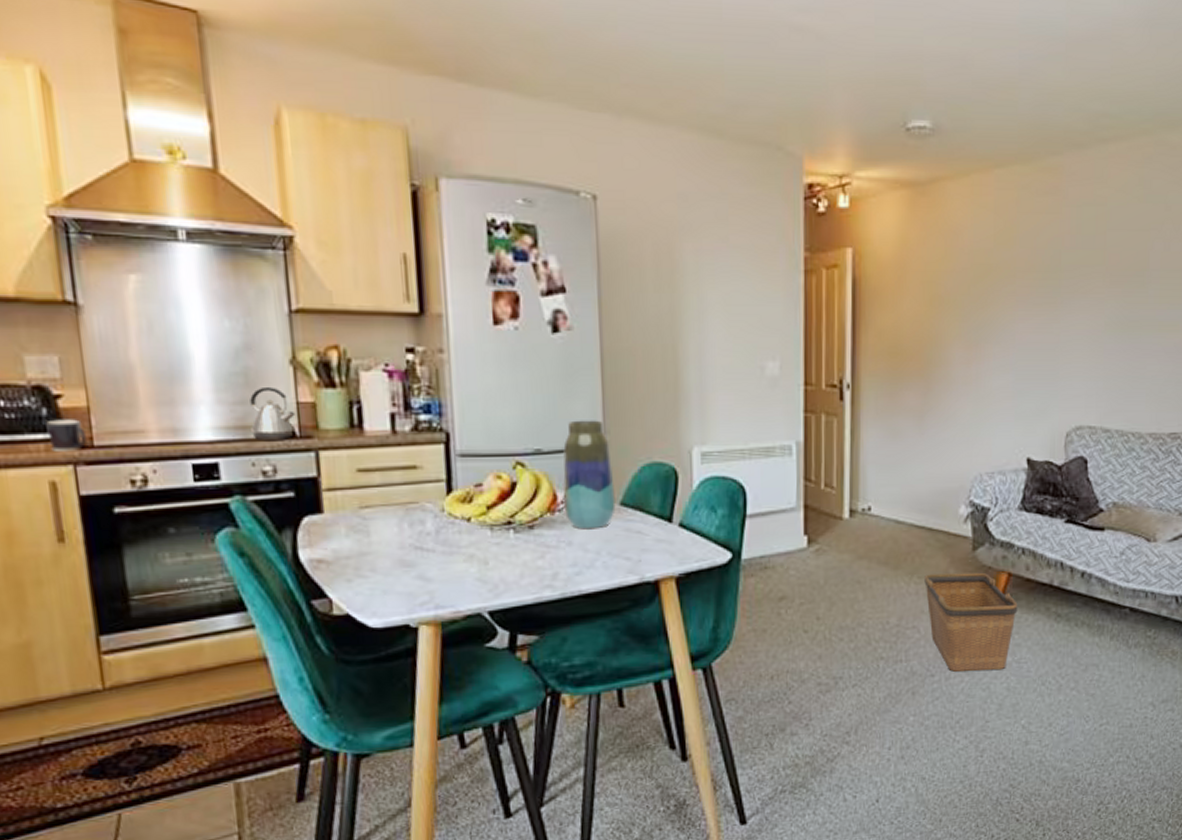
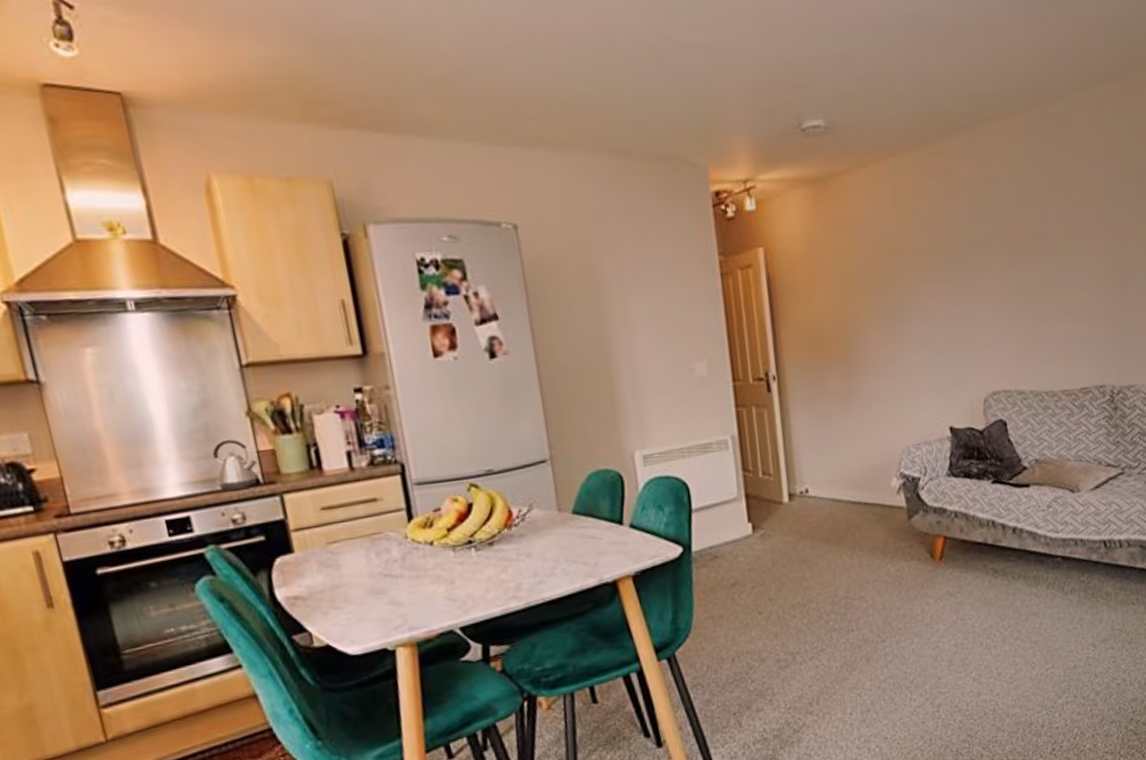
mug: present [44,419,86,453] -> none [21,490,64,524]
vase: present [563,420,616,530] -> none [512,436,568,541]
bicycle basket: present [924,572,1018,672] -> none [866,539,957,635]

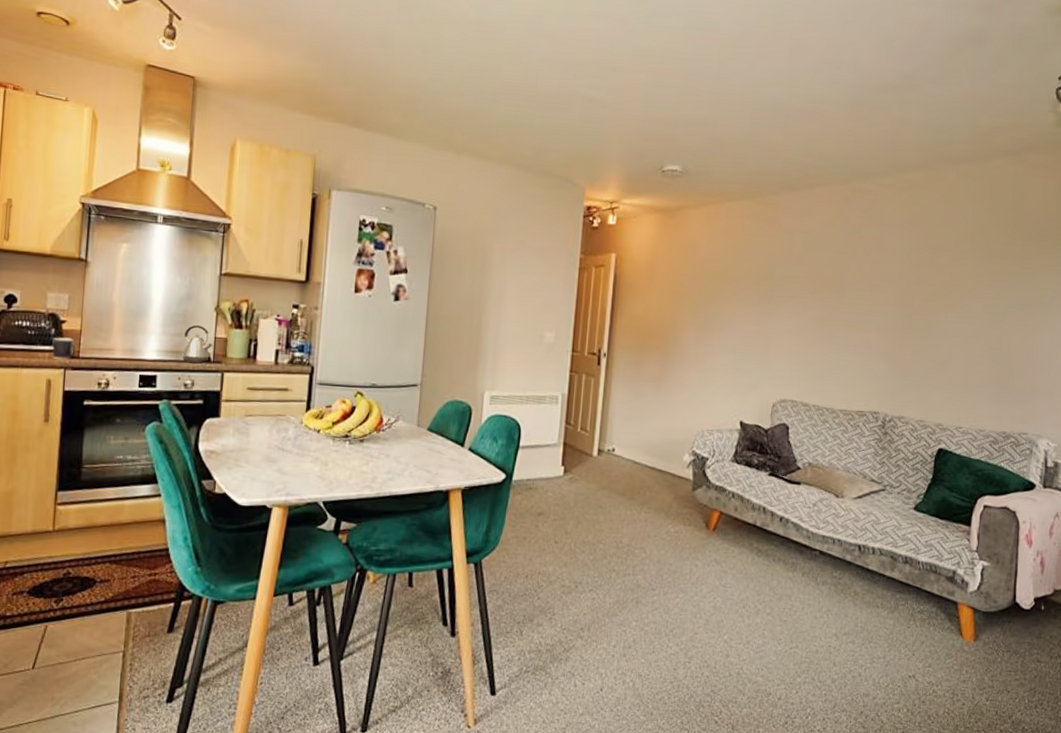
mug: none [21,490,64,524] -> present [51,337,76,361]

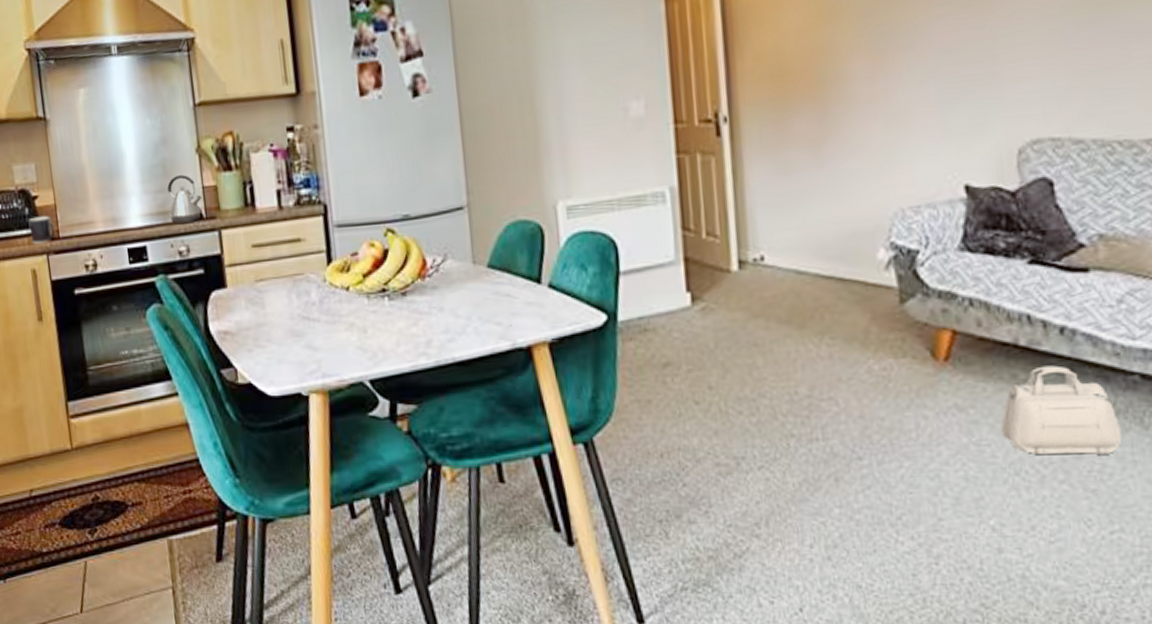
handbag: none [739,540,805,599] -> present [1001,365,1123,456]

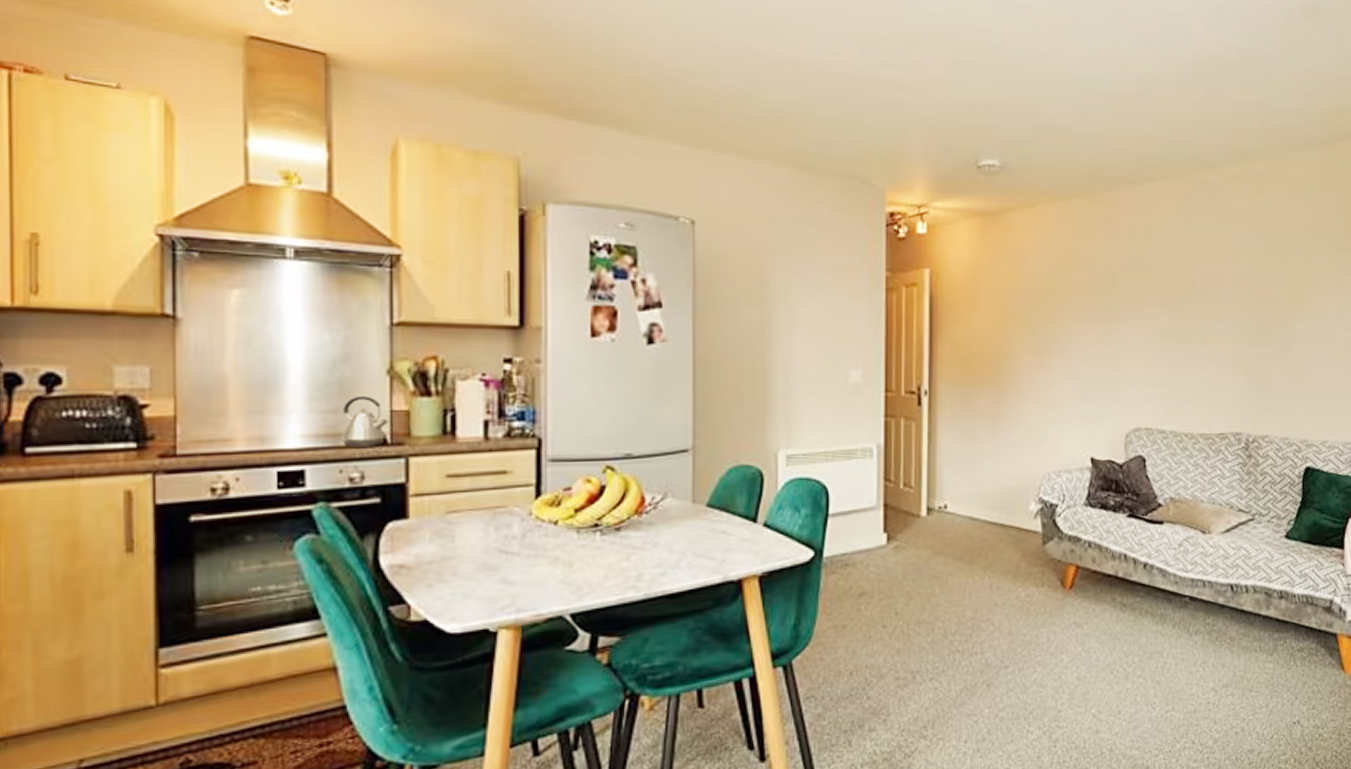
mug: present [27,215,55,245] -> none [126,428,169,462]
handbag: present [1001,365,1123,456] -> none [1104,591,1177,658]

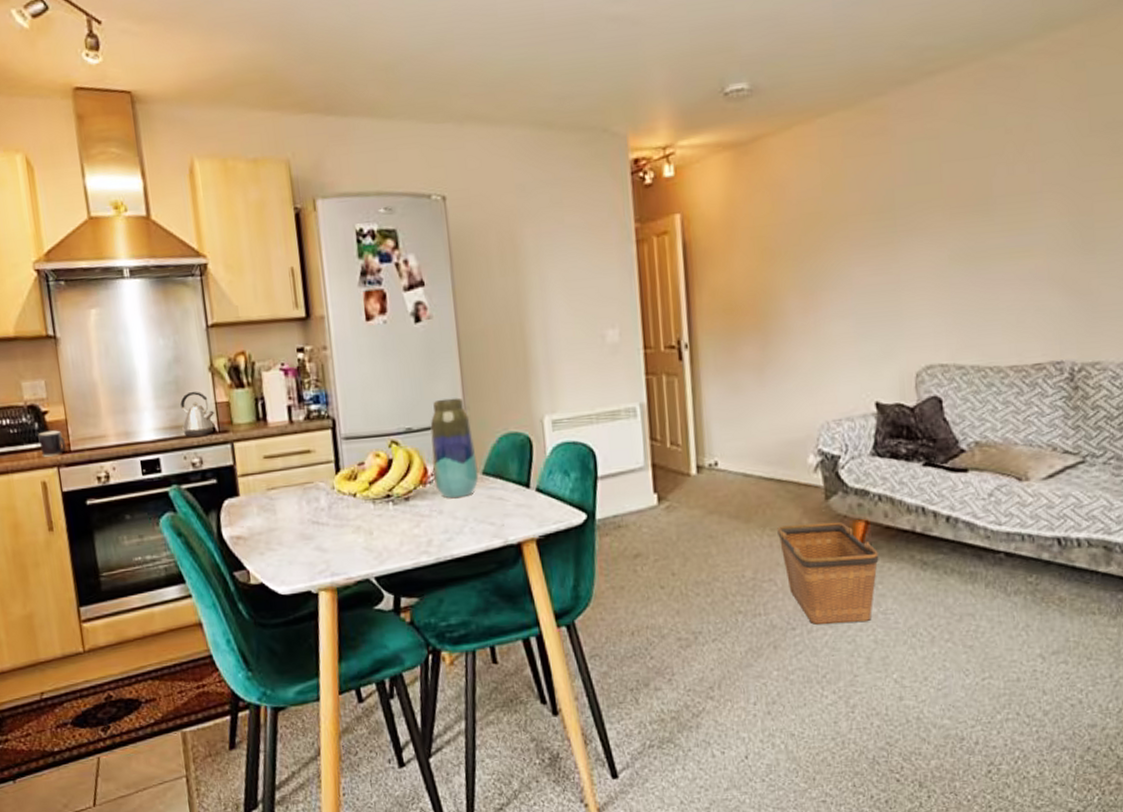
mug: none [126,428,169,462] -> present [36,430,66,458]
vase: none [652,425,702,531] -> present [430,397,479,499]
bicycle basket: none [998,565,1086,663] -> present [777,522,879,624]

